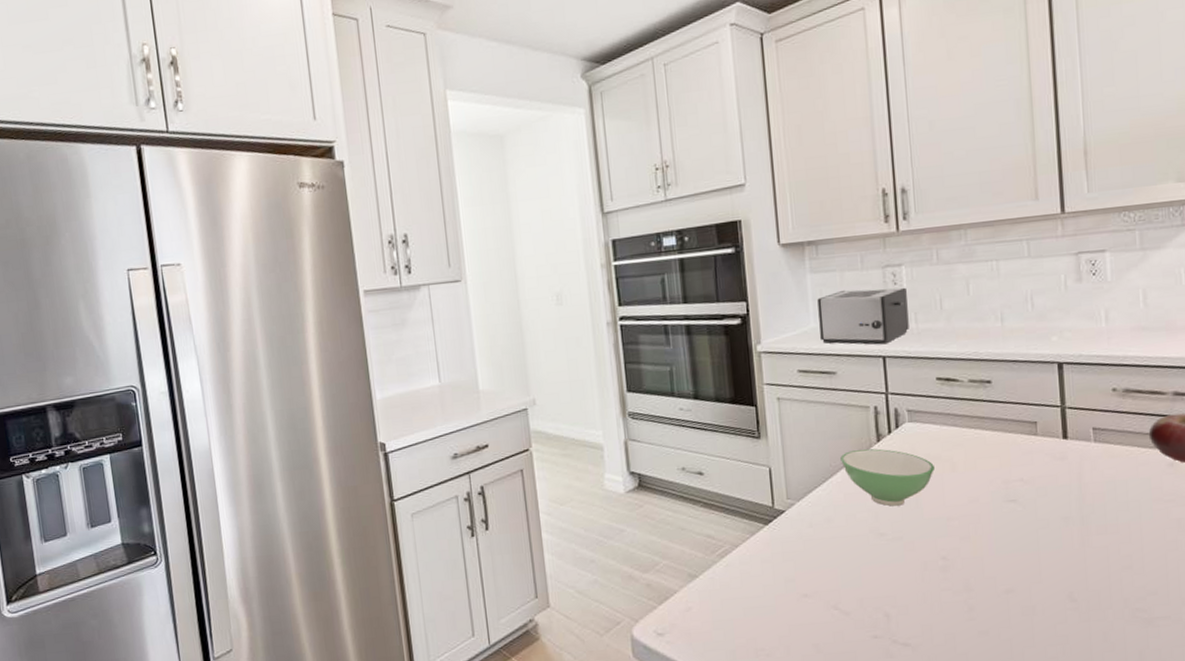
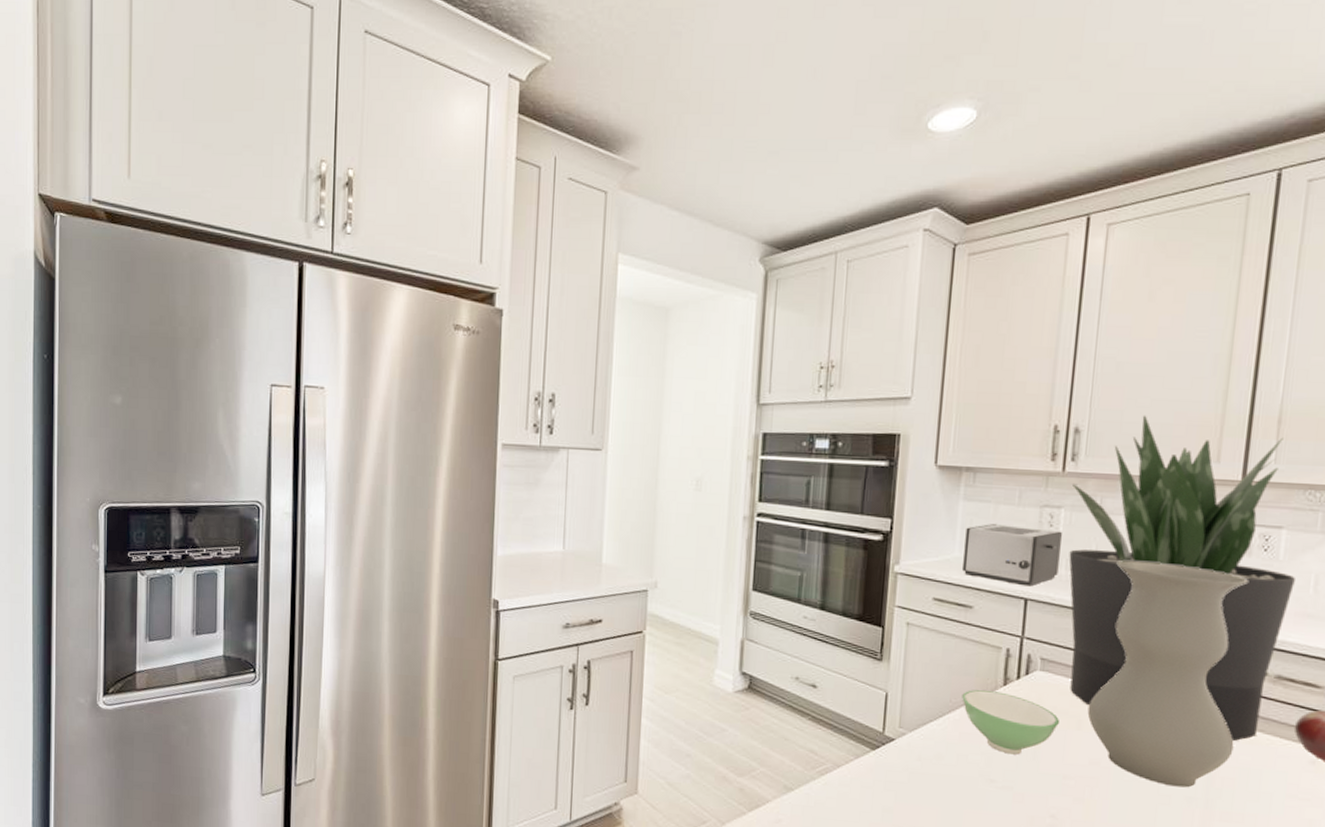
planter: none [908,166,1126,458] -> present [1069,415,1295,742]
vase: none [958,300,1098,510] -> present [1087,560,1248,788]

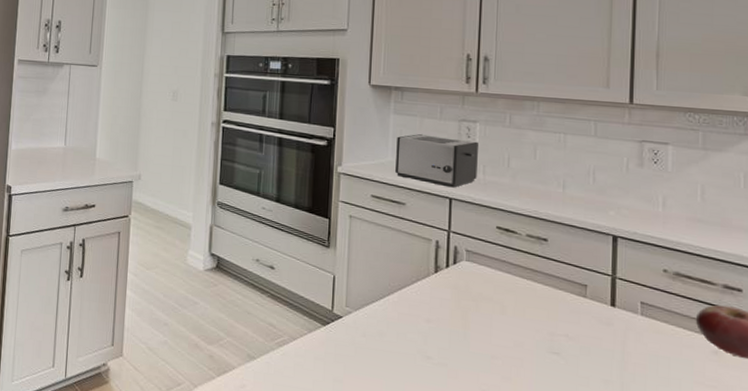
bowl: present [962,690,1059,755] -> none [399,275,485,335]
planter: present [1069,415,1295,742] -> none [485,47,684,331]
vase: present [1087,560,1248,788] -> none [509,168,642,371]

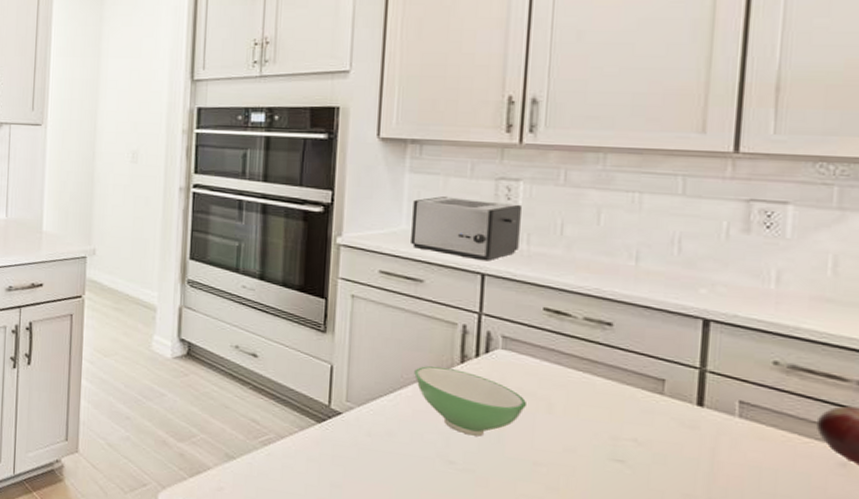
bowl: none [399,275,485,335] -> present [414,366,526,437]

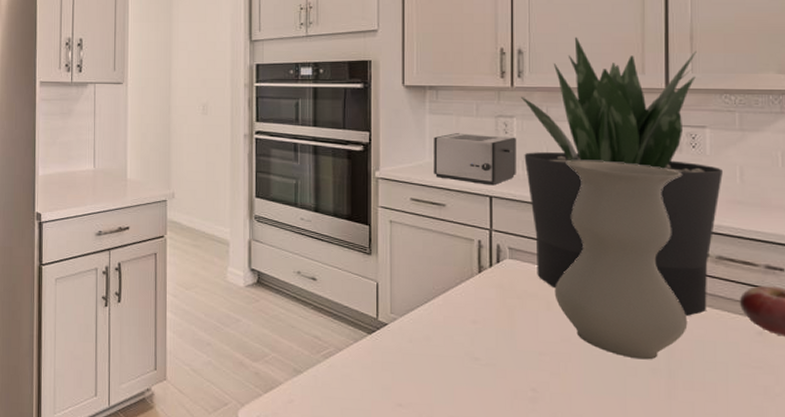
bowl: present [414,366,526,437] -> none [443,278,530,335]
planter: none [530,84,808,436] -> present [521,36,723,317]
vase: none [559,236,747,484] -> present [554,160,688,360]

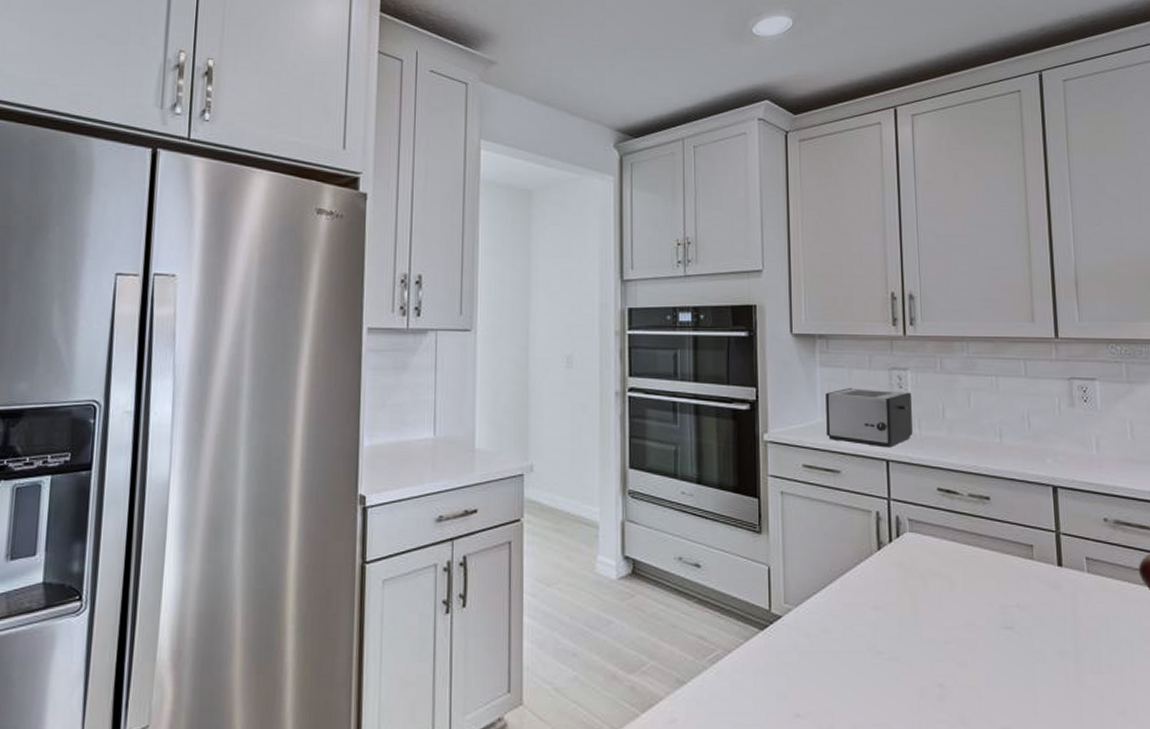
planter: present [521,36,723,317] -> none [914,281,1115,590]
vase: present [554,160,688,360] -> none [957,418,1091,642]

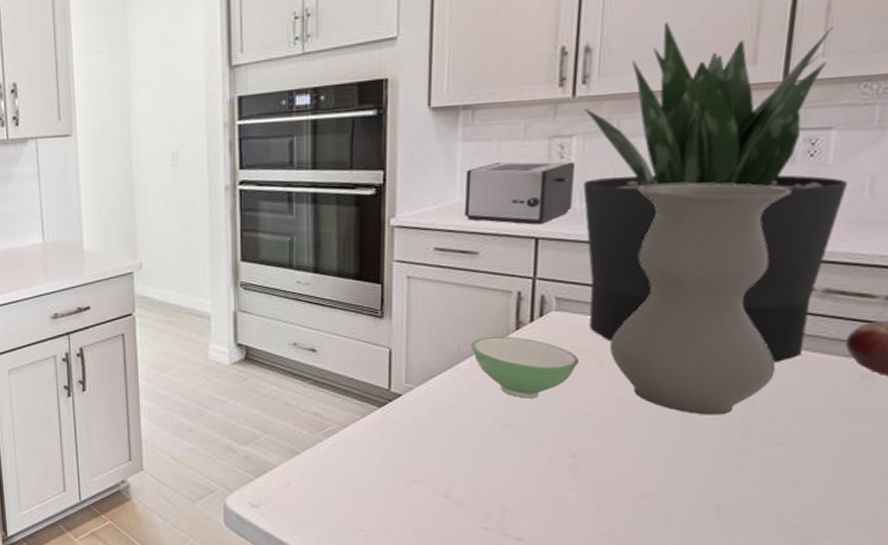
bowl: none [841,557,933,622] -> present [471,337,579,398]
planter: none [914,281,1115,590] -> present [583,21,847,364]
vase: none [957,418,1091,642] -> present [609,182,791,415]

